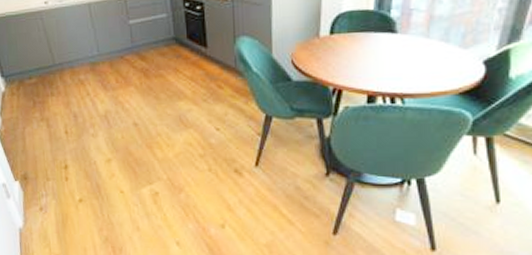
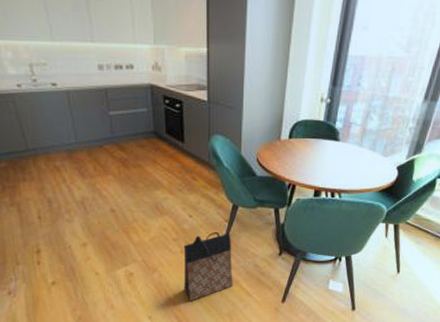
bag: none [211,146,271,227] -> present [183,231,233,302]

